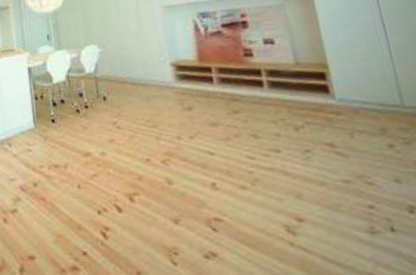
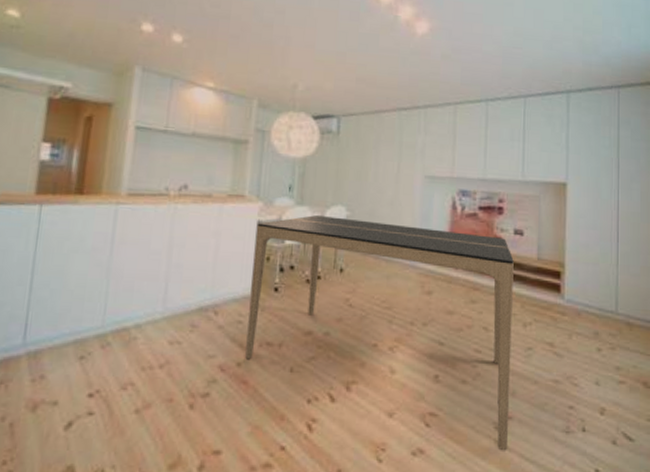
dining table: none [27,49,307,253] -> present [245,215,514,451]

